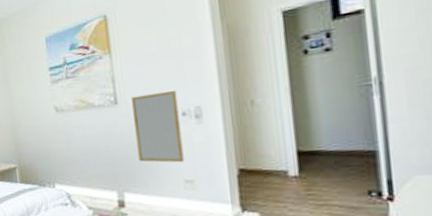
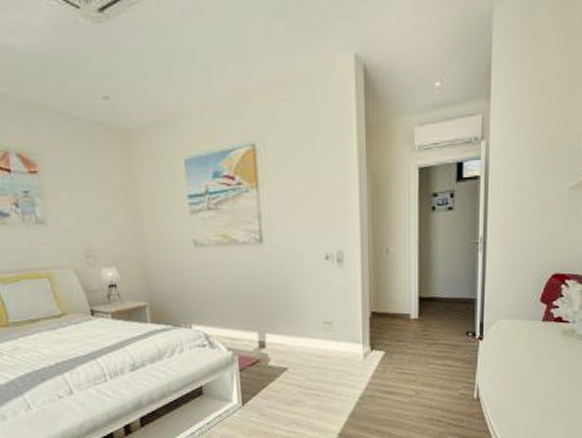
home mirror: present [131,90,184,163] -> none [277,232,324,305]

